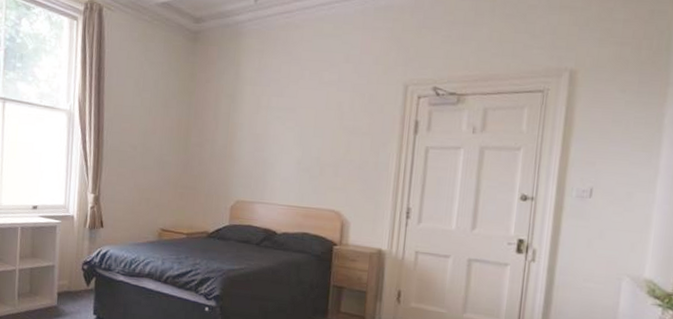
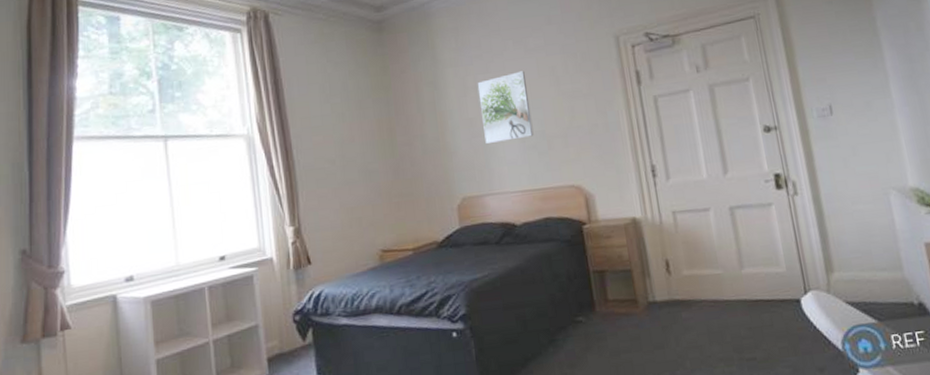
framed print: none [266,100,314,161] -> present [477,71,534,145]

